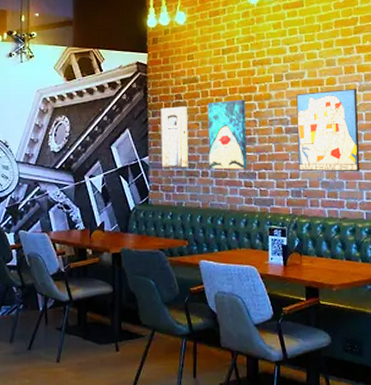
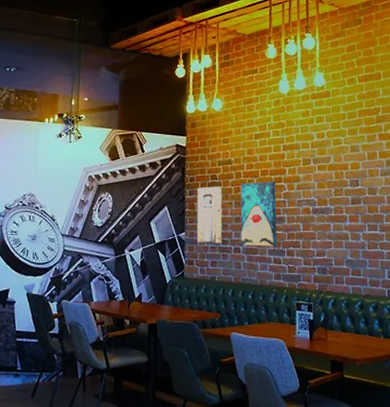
wall art: present [296,89,360,172] -> none [323,173,382,252]

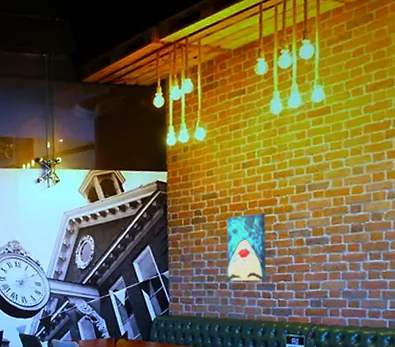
wall art: present [196,186,222,243] -> none [180,222,207,281]

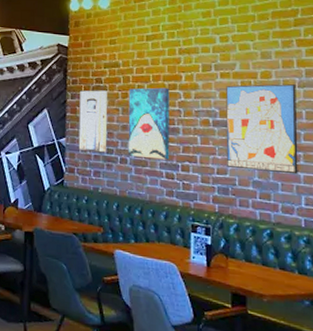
wall art: none [180,222,207,281] -> present [78,90,107,152]
wall art: none [318,196,386,282] -> present [226,84,298,175]

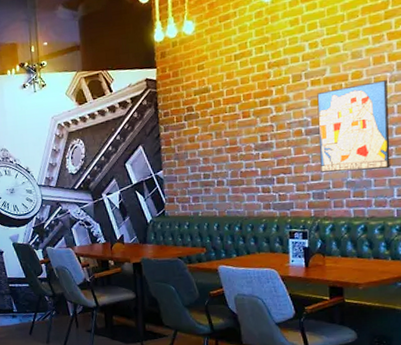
wall art: present [78,90,107,152] -> none [172,118,203,180]
wall art: present [128,87,170,160] -> none [220,104,264,178]

